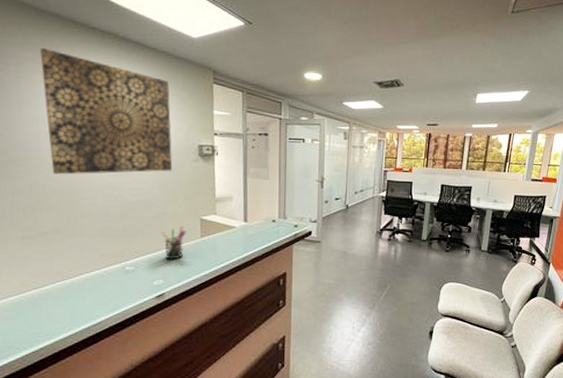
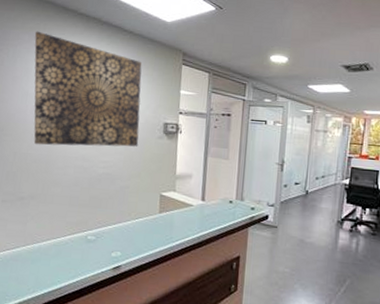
pen holder: present [161,225,186,260] -> none [122,200,146,234]

